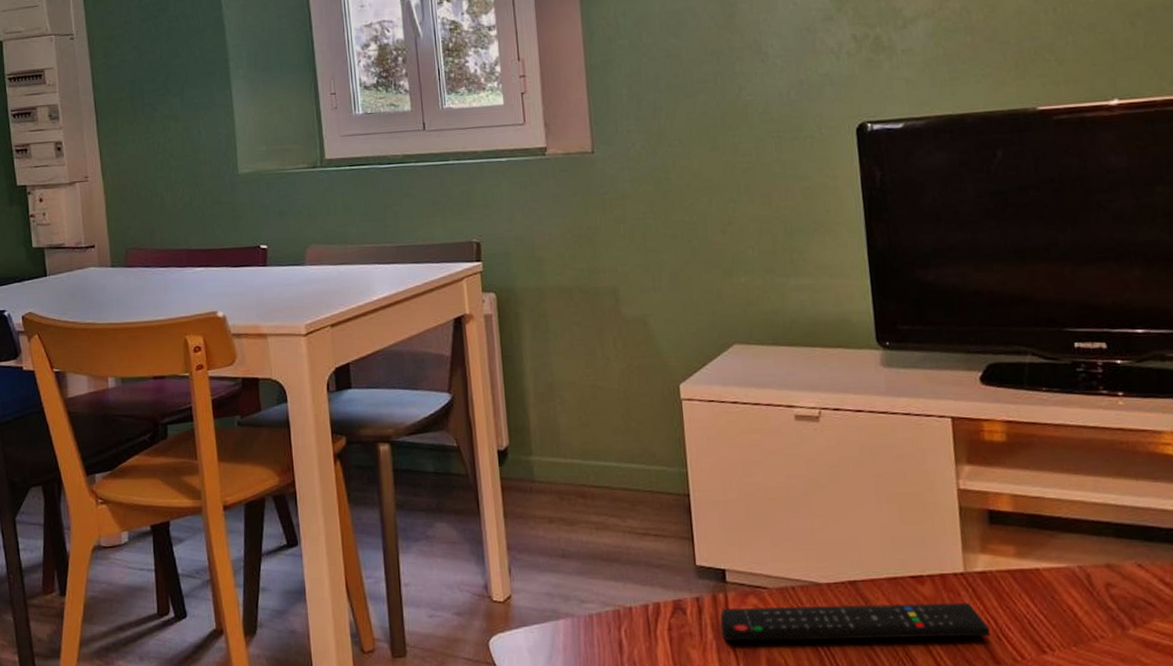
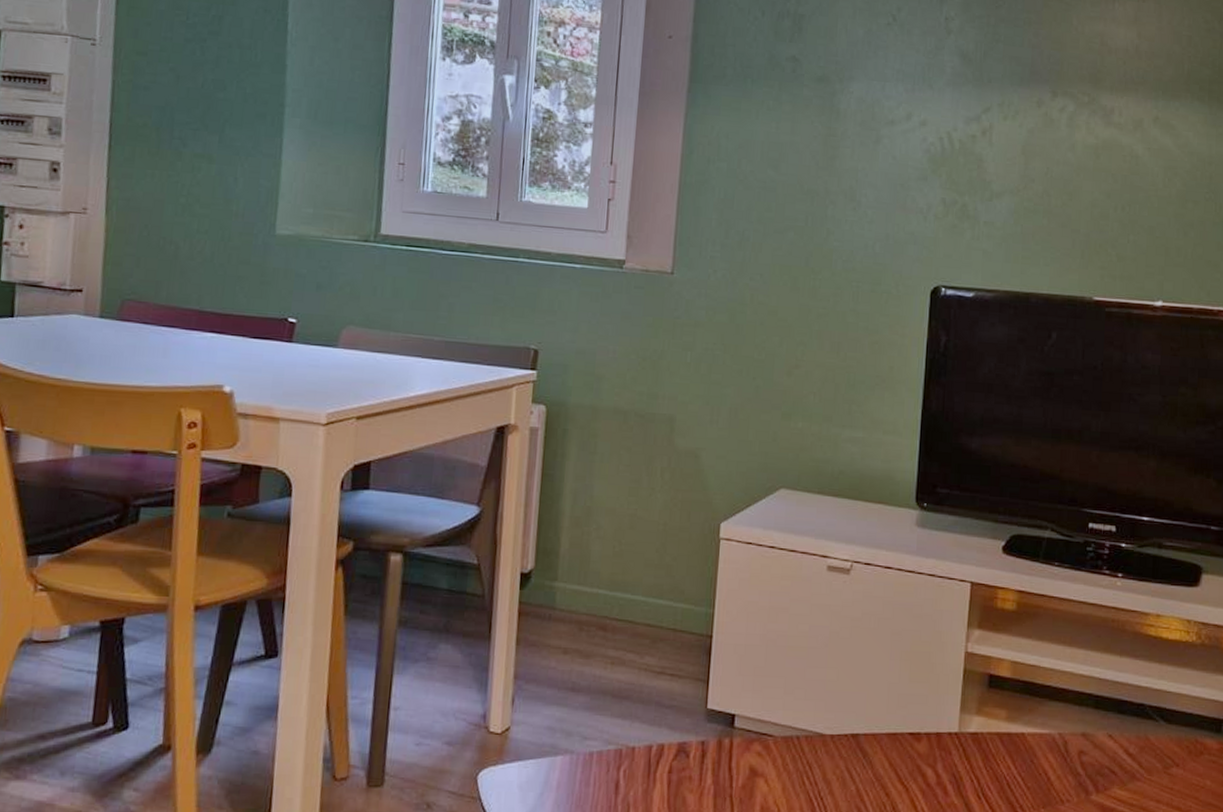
remote control: present [721,602,990,642] -> none [722,754,972,794]

